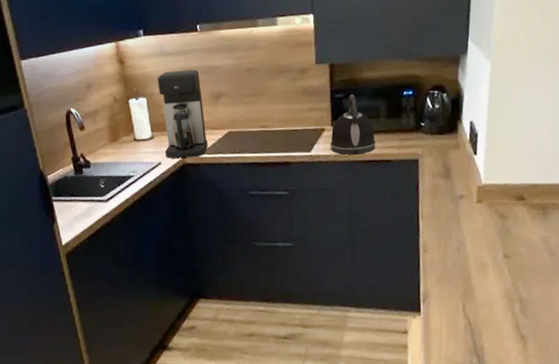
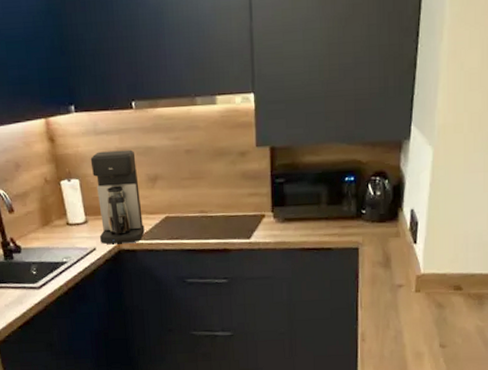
kettle: present [330,94,376,155] -> none [270,179,316,242]

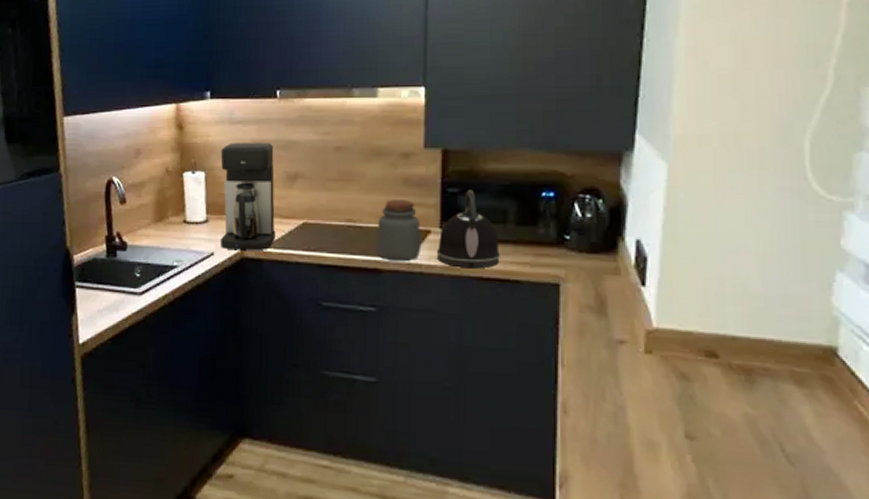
jar: none [224,191,258,242] -> present [376,200,420,262]
kettle: none [270,179,316,242] -> present [436,190,500,269]

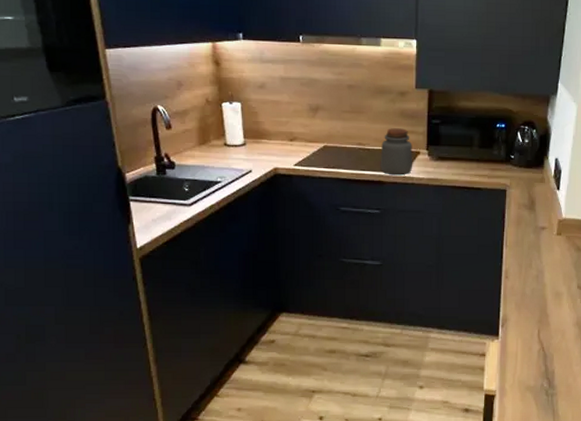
coffee maker: present [220,142,276,250] -> none [254,79,302,168]
kettle: present [436,190,500,269] -> none [423,121,468,180]

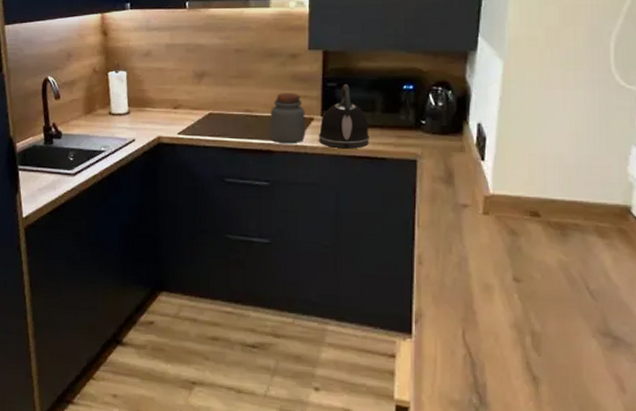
kettle: none [423,121,468,180] -> present [318,84,369,149]

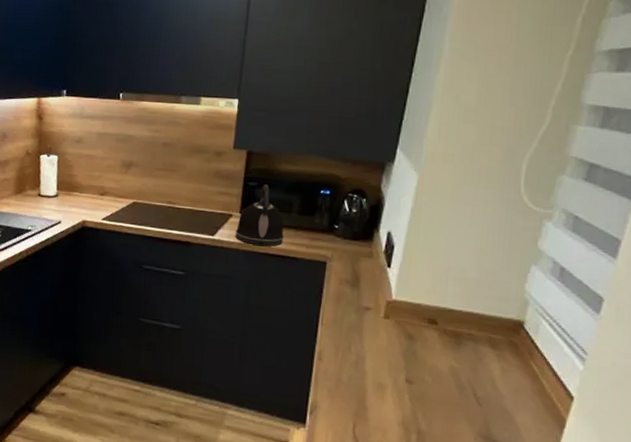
jar: present [269,93,305,144] -> none [189,188,225,237]

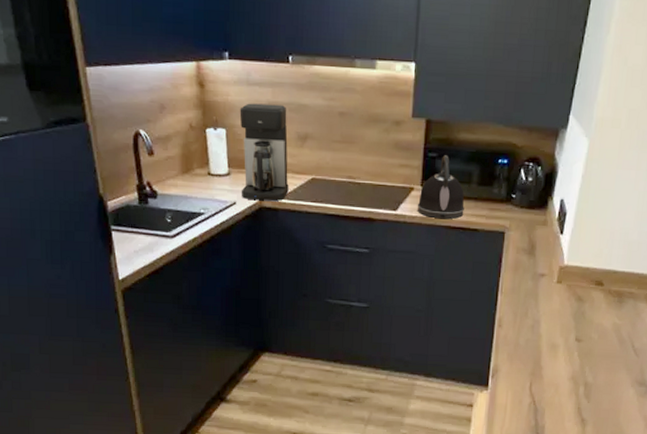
coffee maker: none [66,133,115,222] -> present [239,103,289,201]

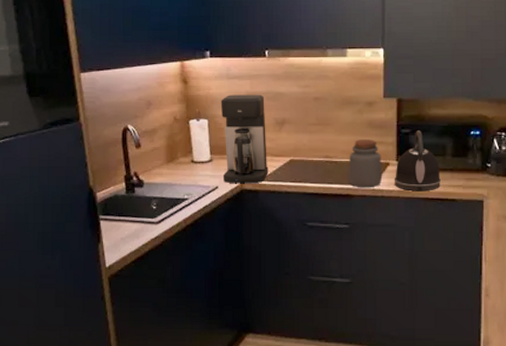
jar: none [370,161,406,213] -> present [348,139,382,188]

